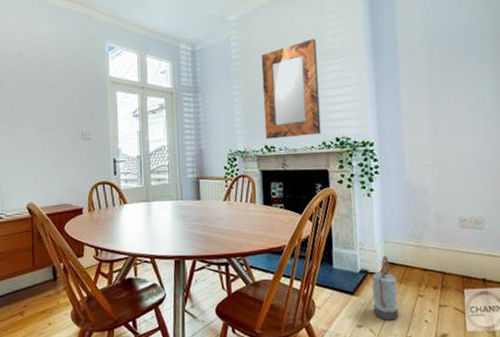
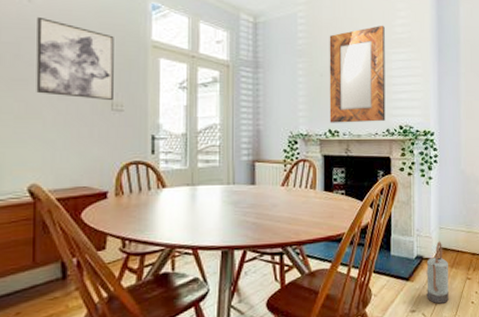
wall art: none [26,67,83,132] -> present [36,16,114,101]

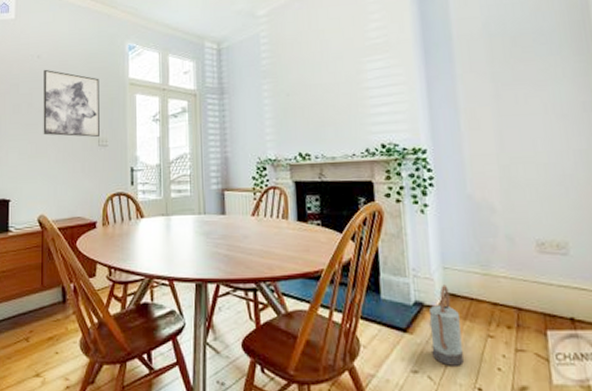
home mirror: present [329,25,386,123] -> none [294,32,364,146]

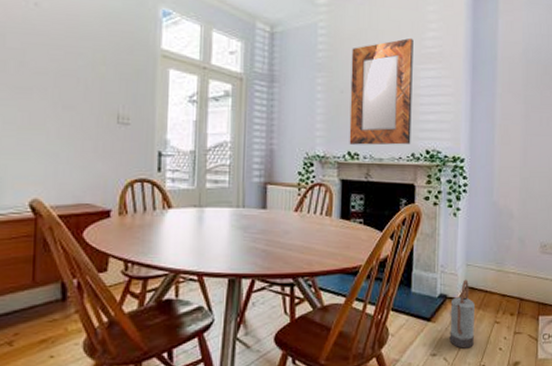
wall art: present [43,69,99,138] -> none [40,21,122,114]
home mirror: none [294,32,364,146] -> present [349,37,414,145]

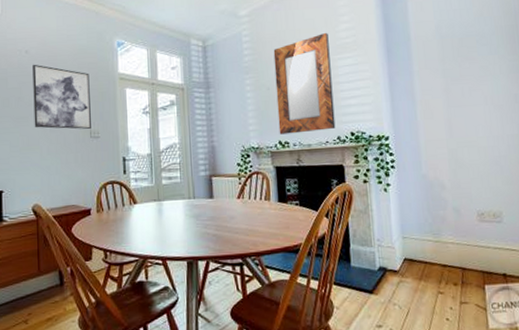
wall art: none [40,21,122,114] -> present [32,64,91,130]
watering can: present [449,279,475,349] -> none [391,251,419,320]

